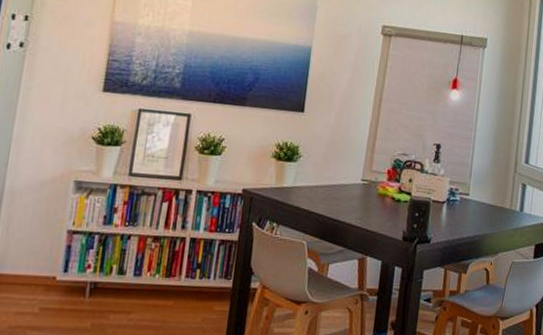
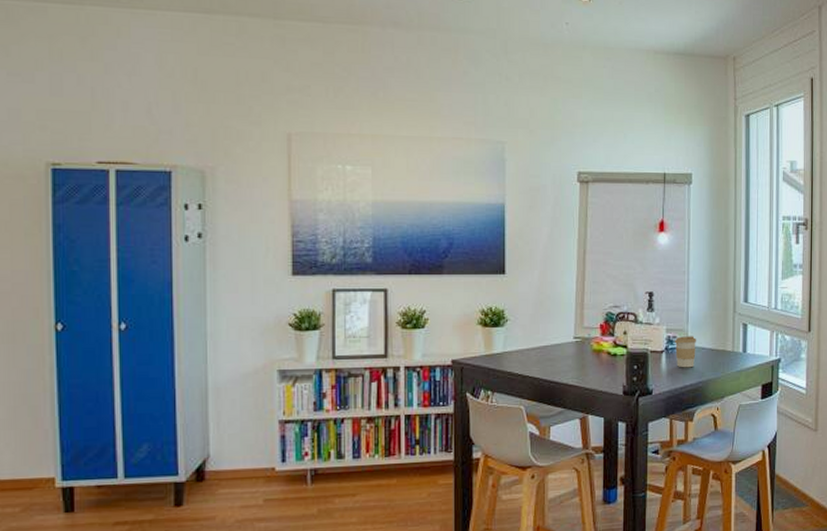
coffee cup: none [456,189,478,221] -> present [674,336,697,368]

